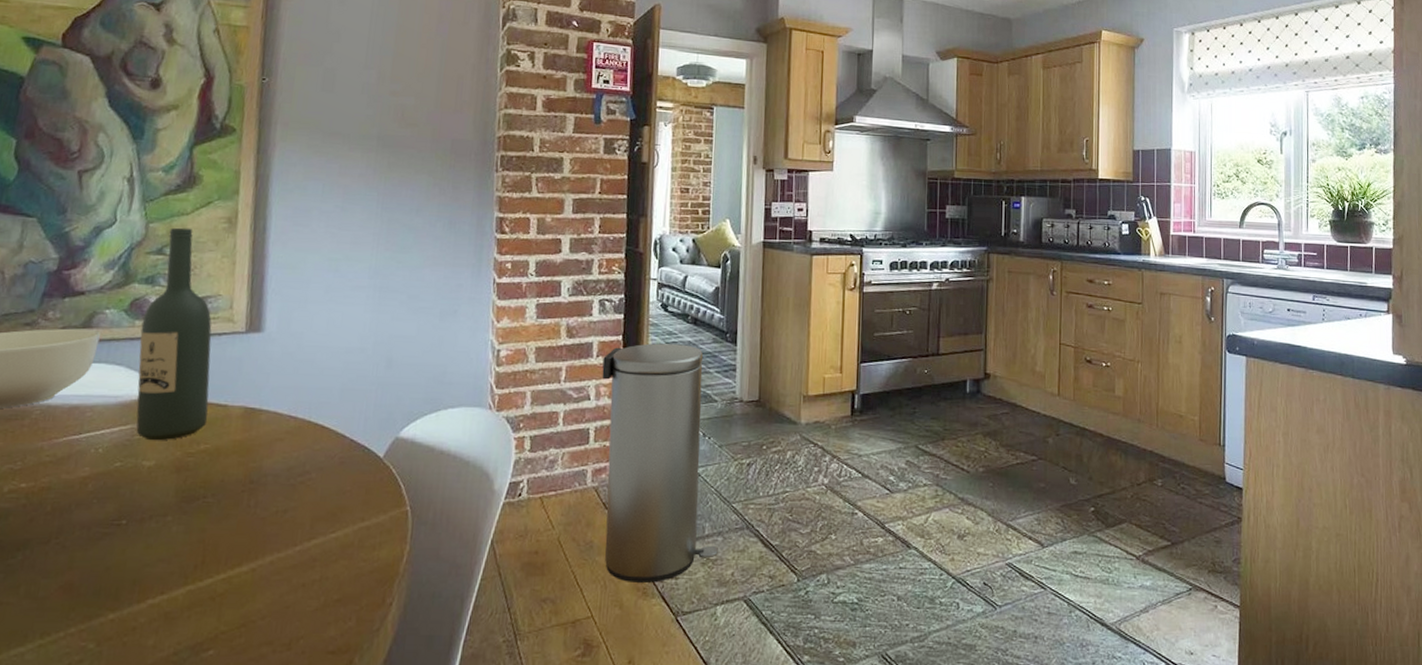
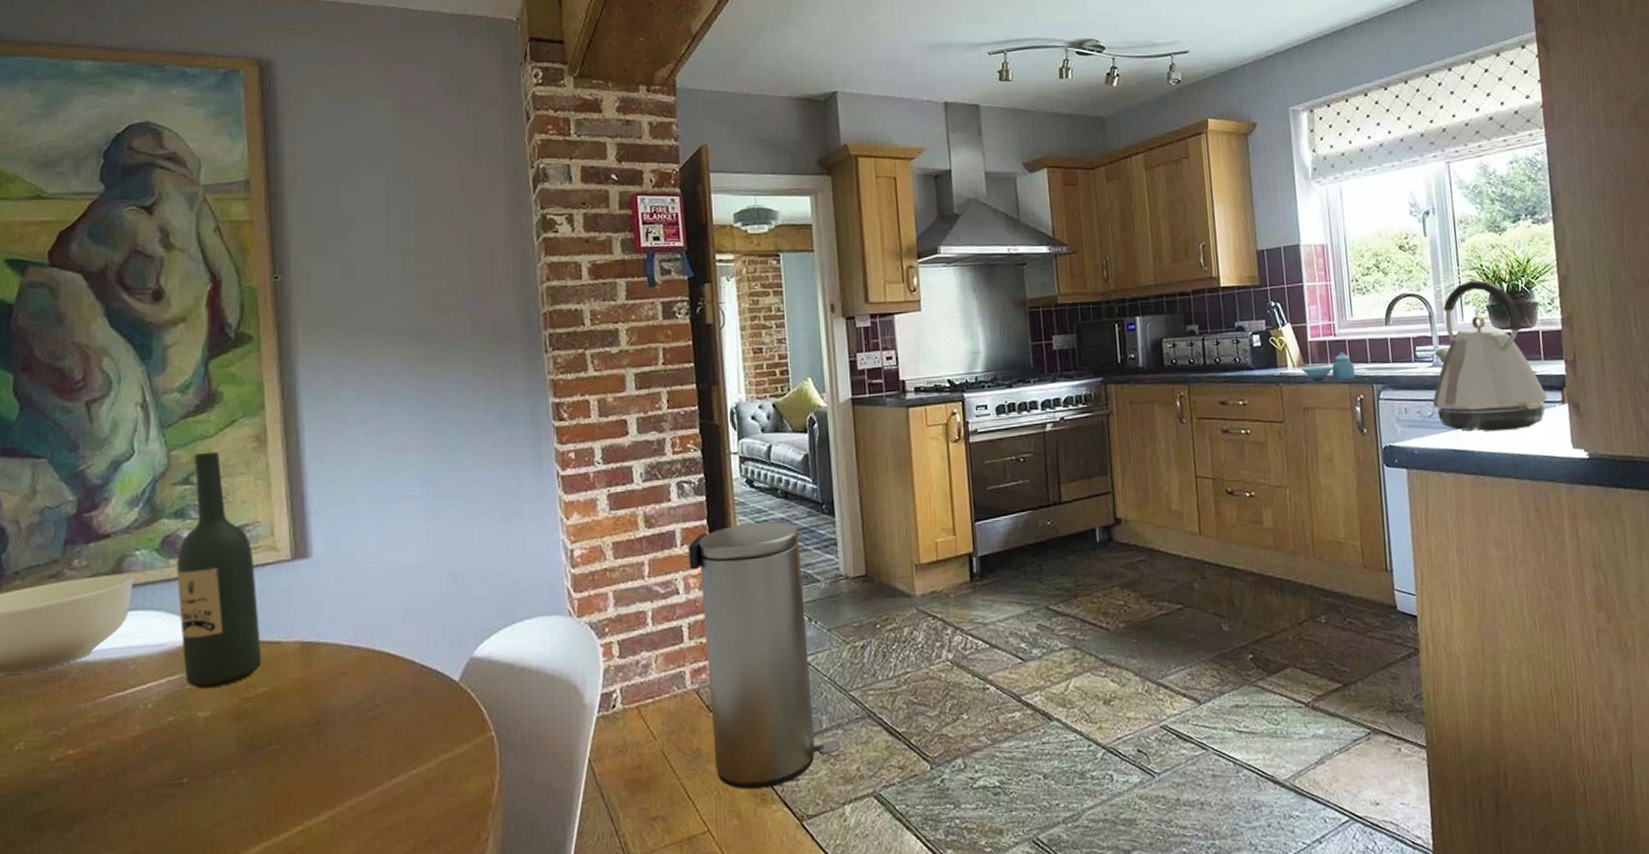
soap dispenser: none [1161,248,1209,272] -> present [1300,352,1356,381]
kettle: none [1274,197,1375,332] -> present [1432,280,1548,432]

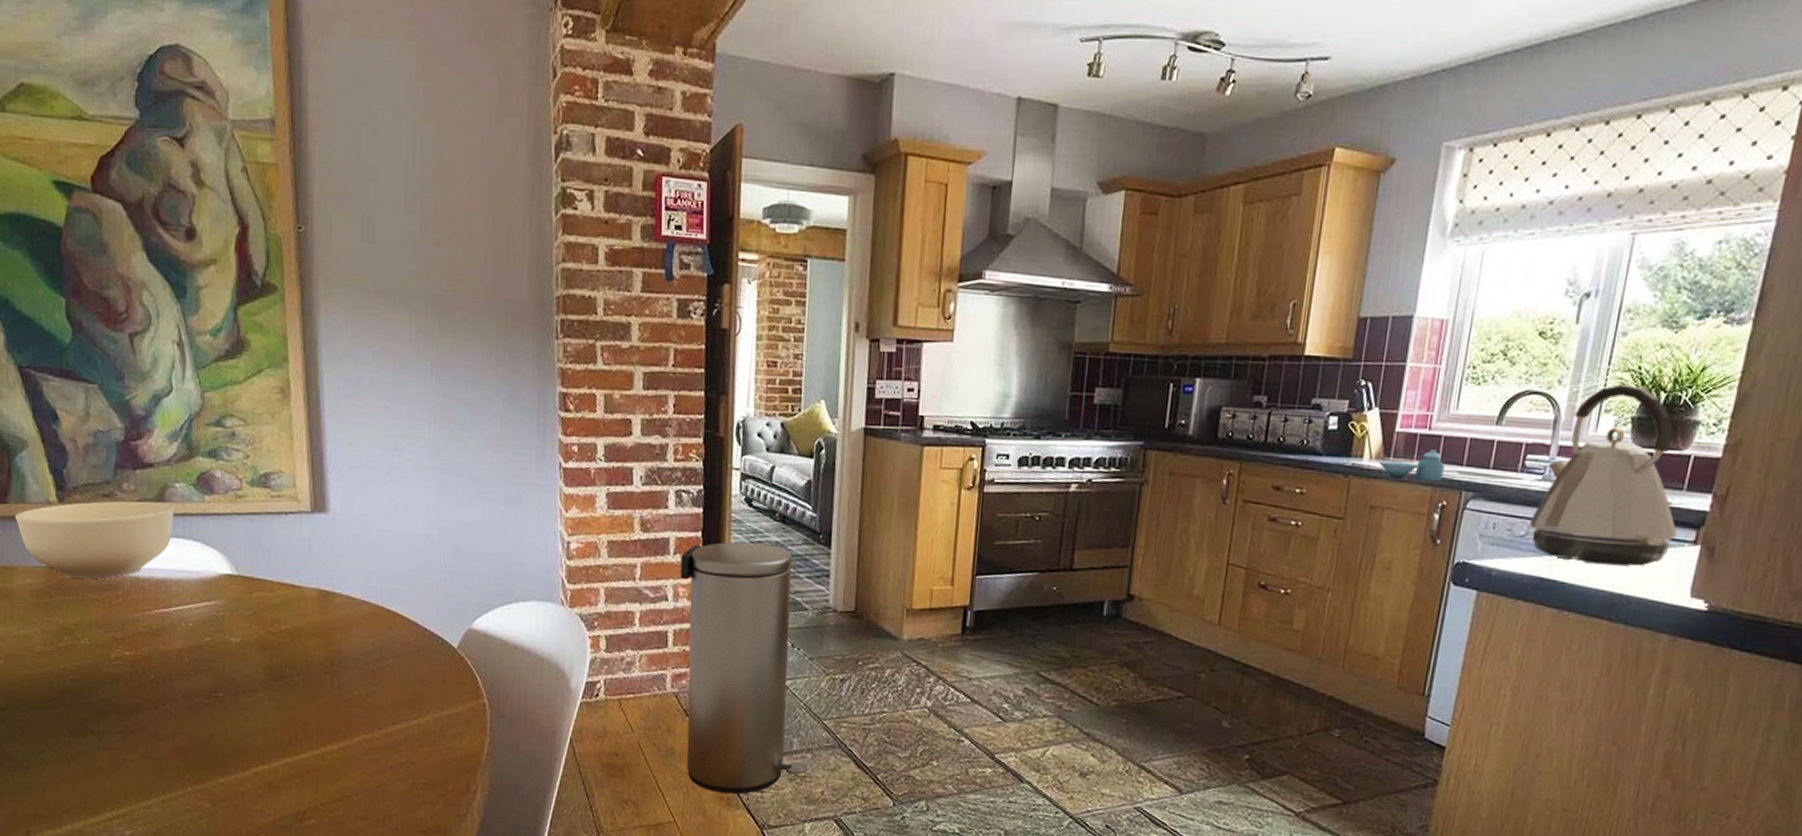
wine bottle: present [176,451,262,690] -> none [211,397,285,619]

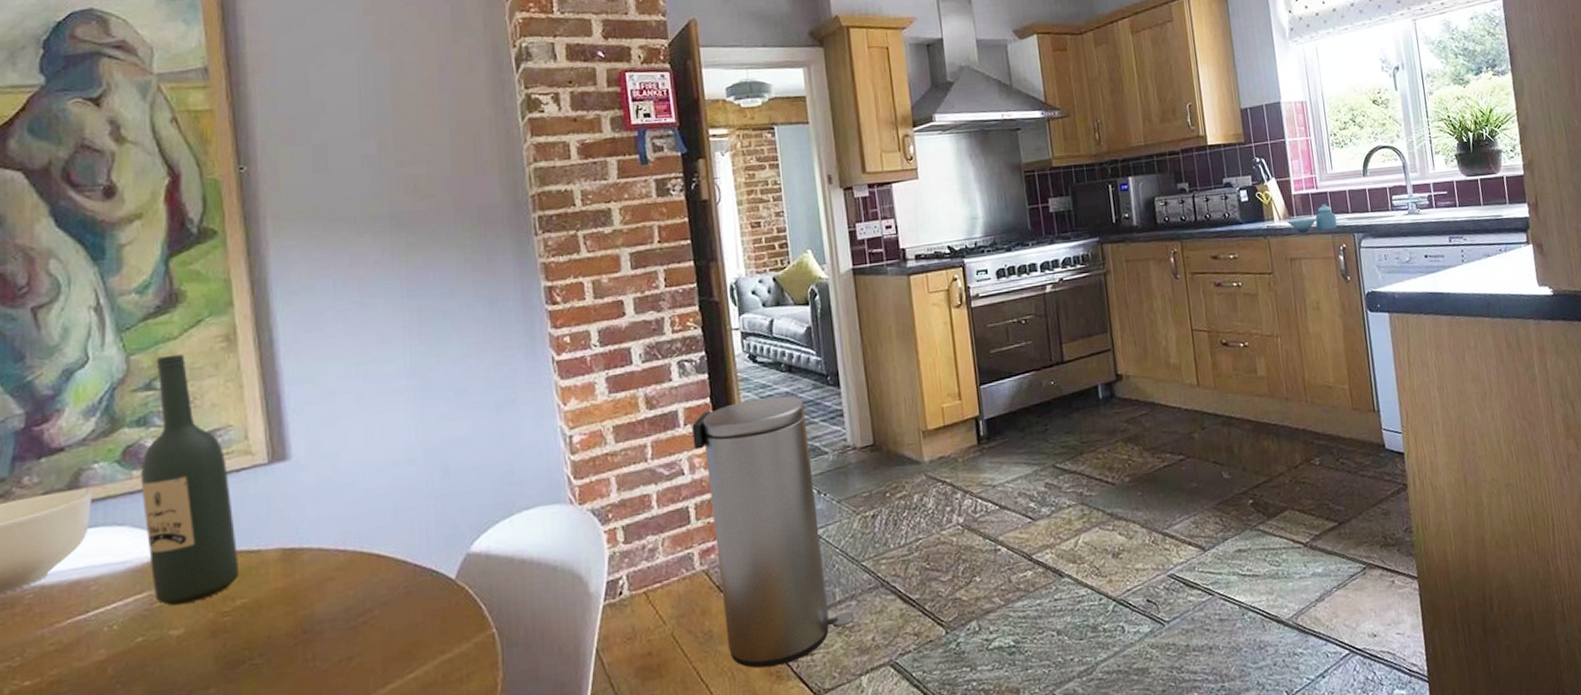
wine bottle: none [211,397,285,619] -> present [140,353,240,606]
kettle: present [1529,385,1678,566] -> none [1409,130,1514,275]

